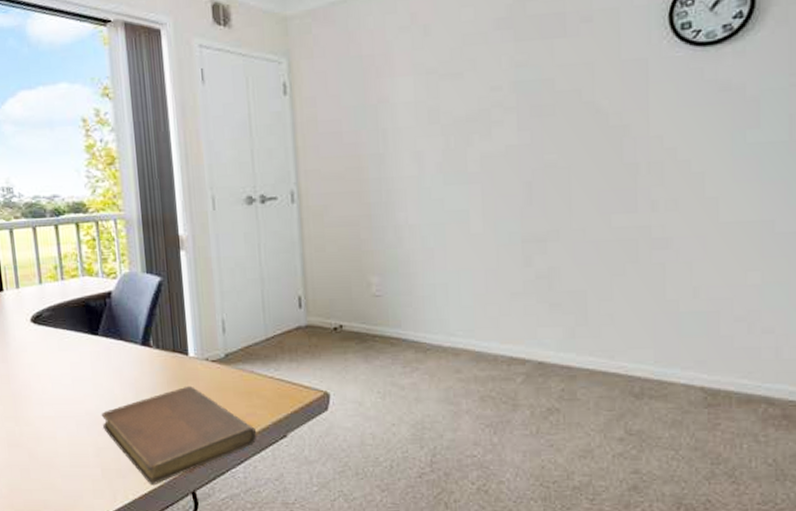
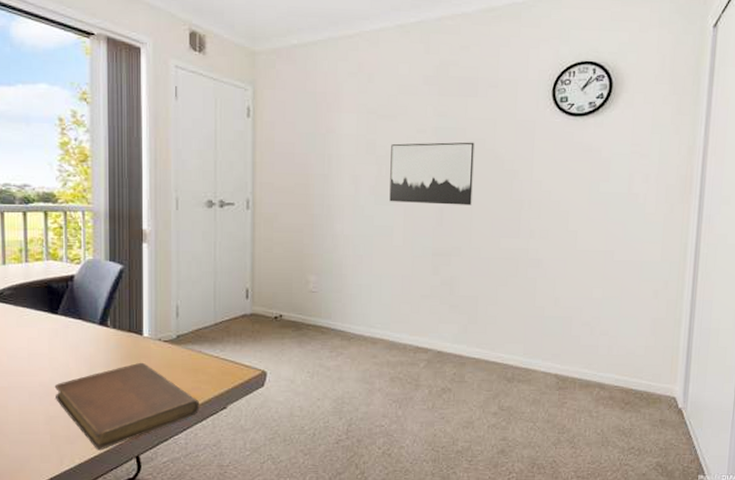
wall art: none [459,95,571,180] -> present [389,142,476,205]

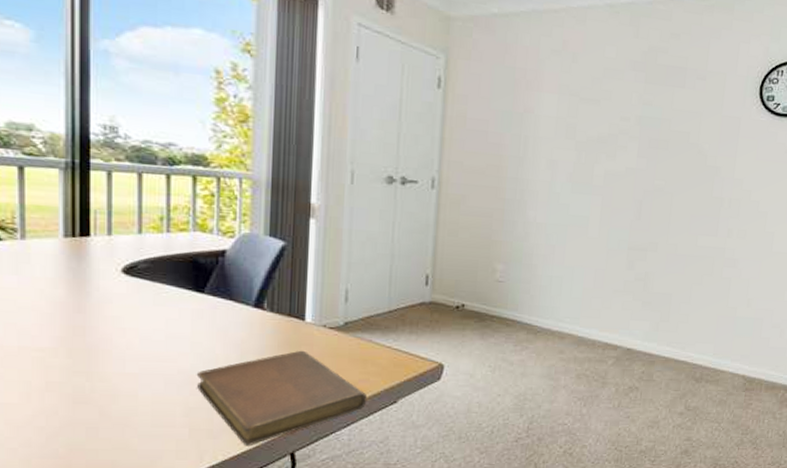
wall art: present [389,142,476,205] -> none [587,129,680,200]

